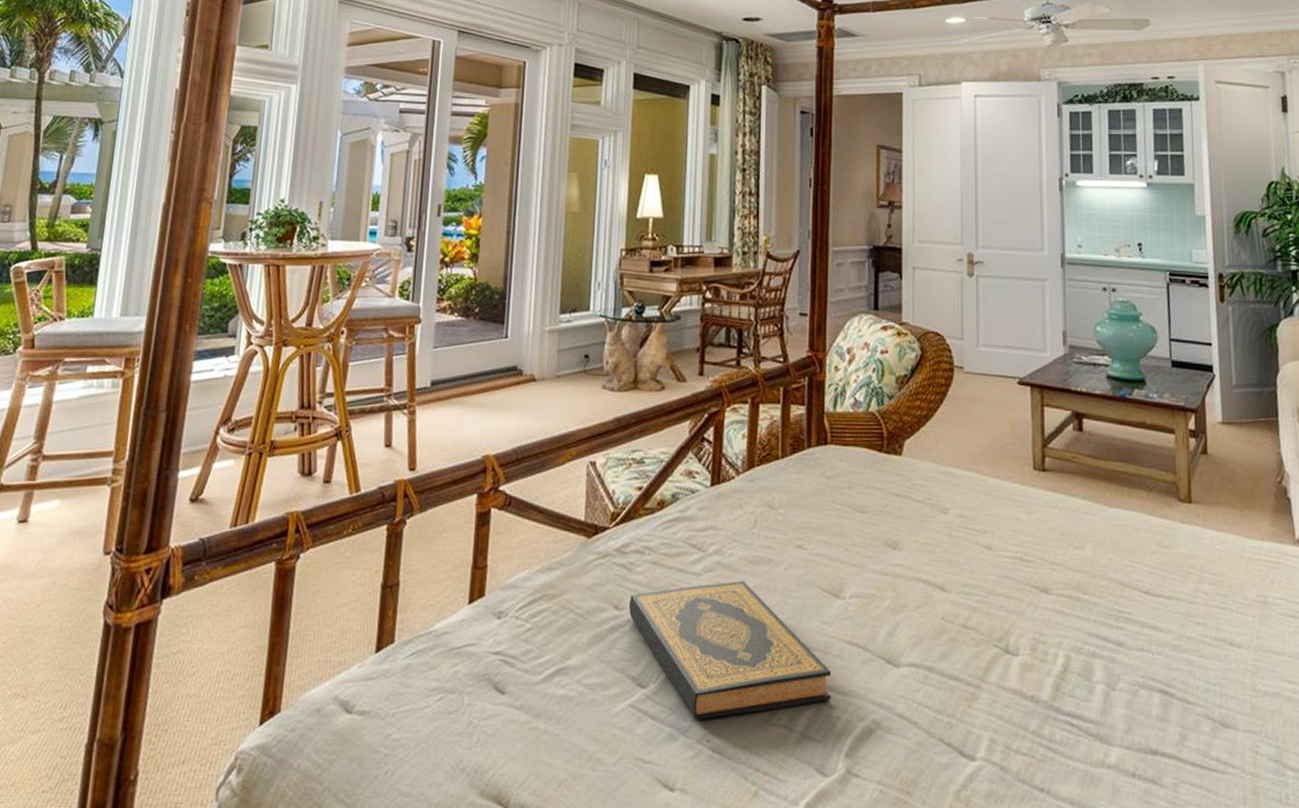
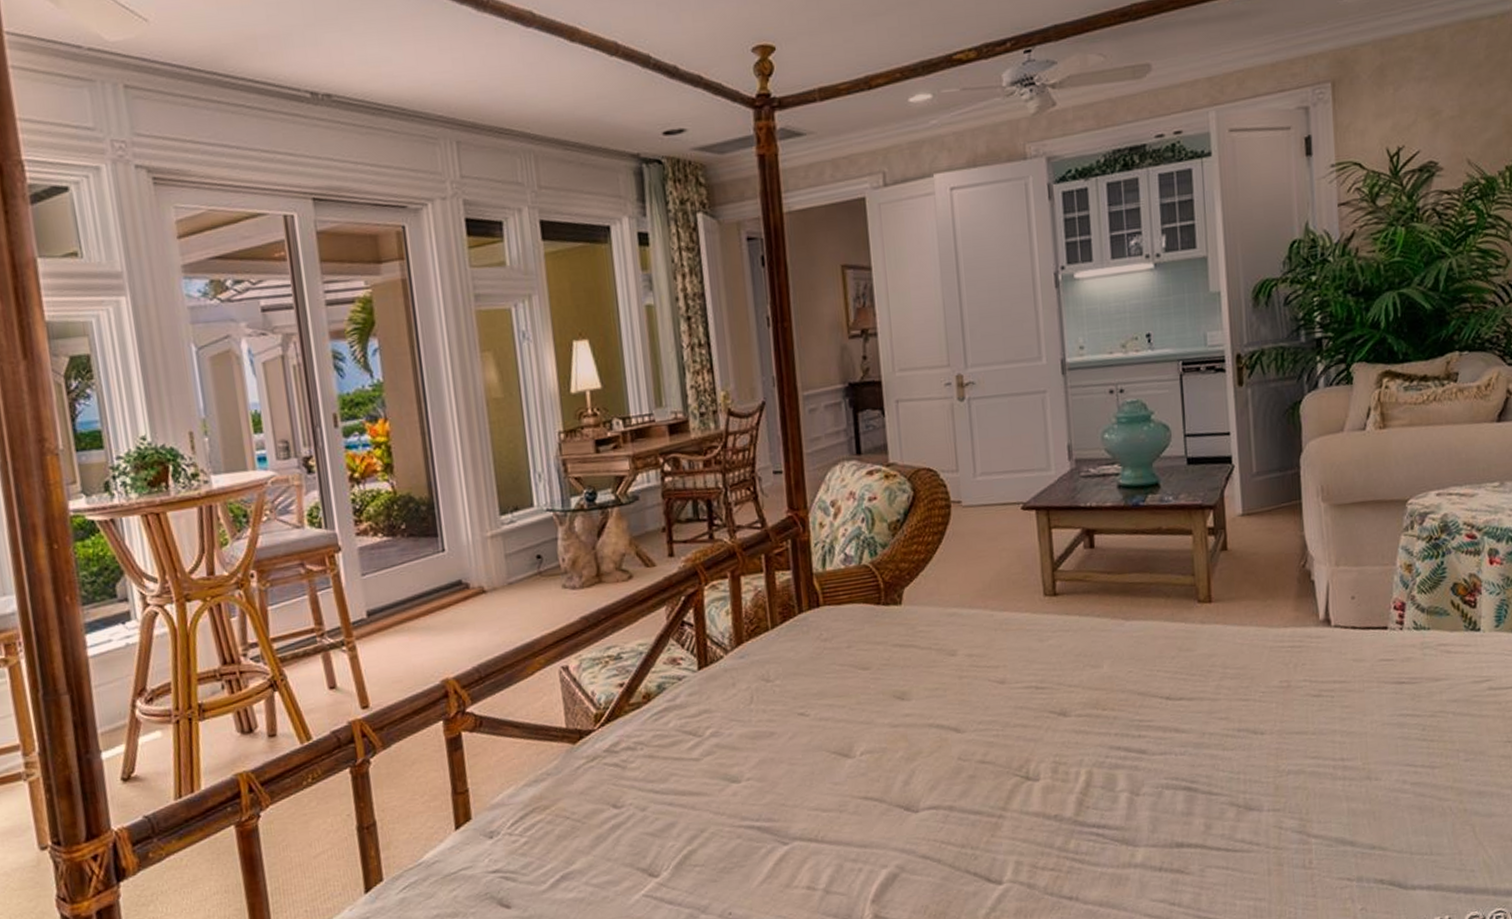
hardback book: present [628,580,832,720] -> none [627,757,852,897]

